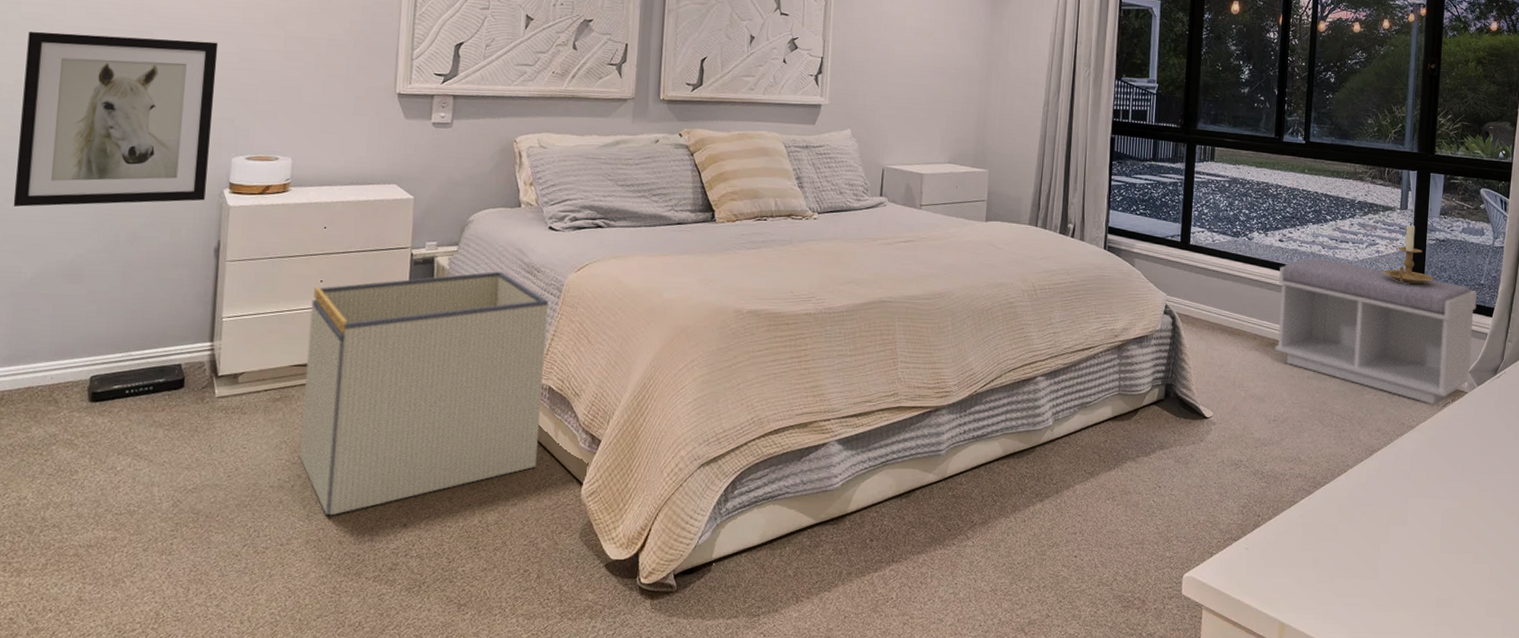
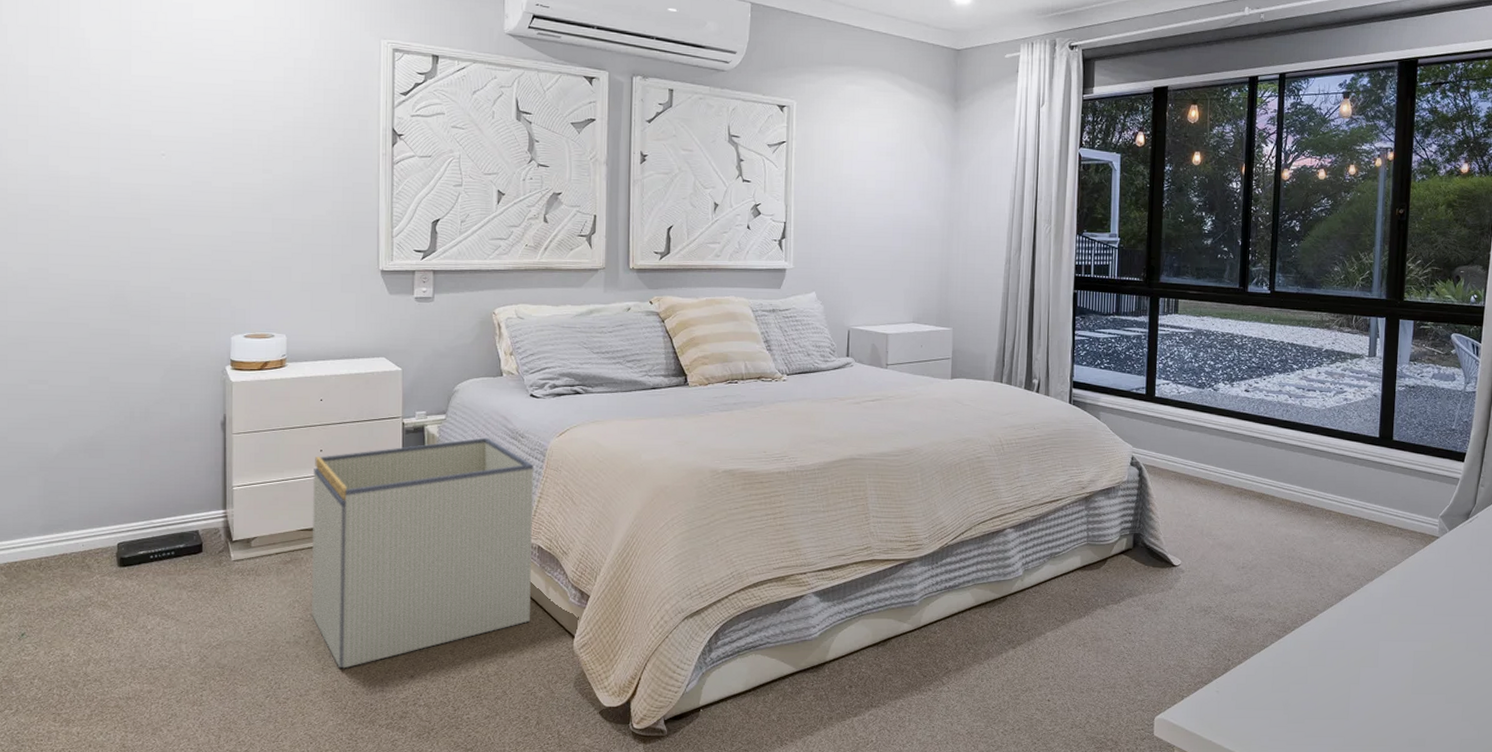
wall art: present [13,31,219,207] -> none [36,221,211,387]
bench: present [1274,258,1477,405] -> none [1242,407,1449,550]
candle holder: present [1382,223,1435,285] -> none [1351,370,1405,431]

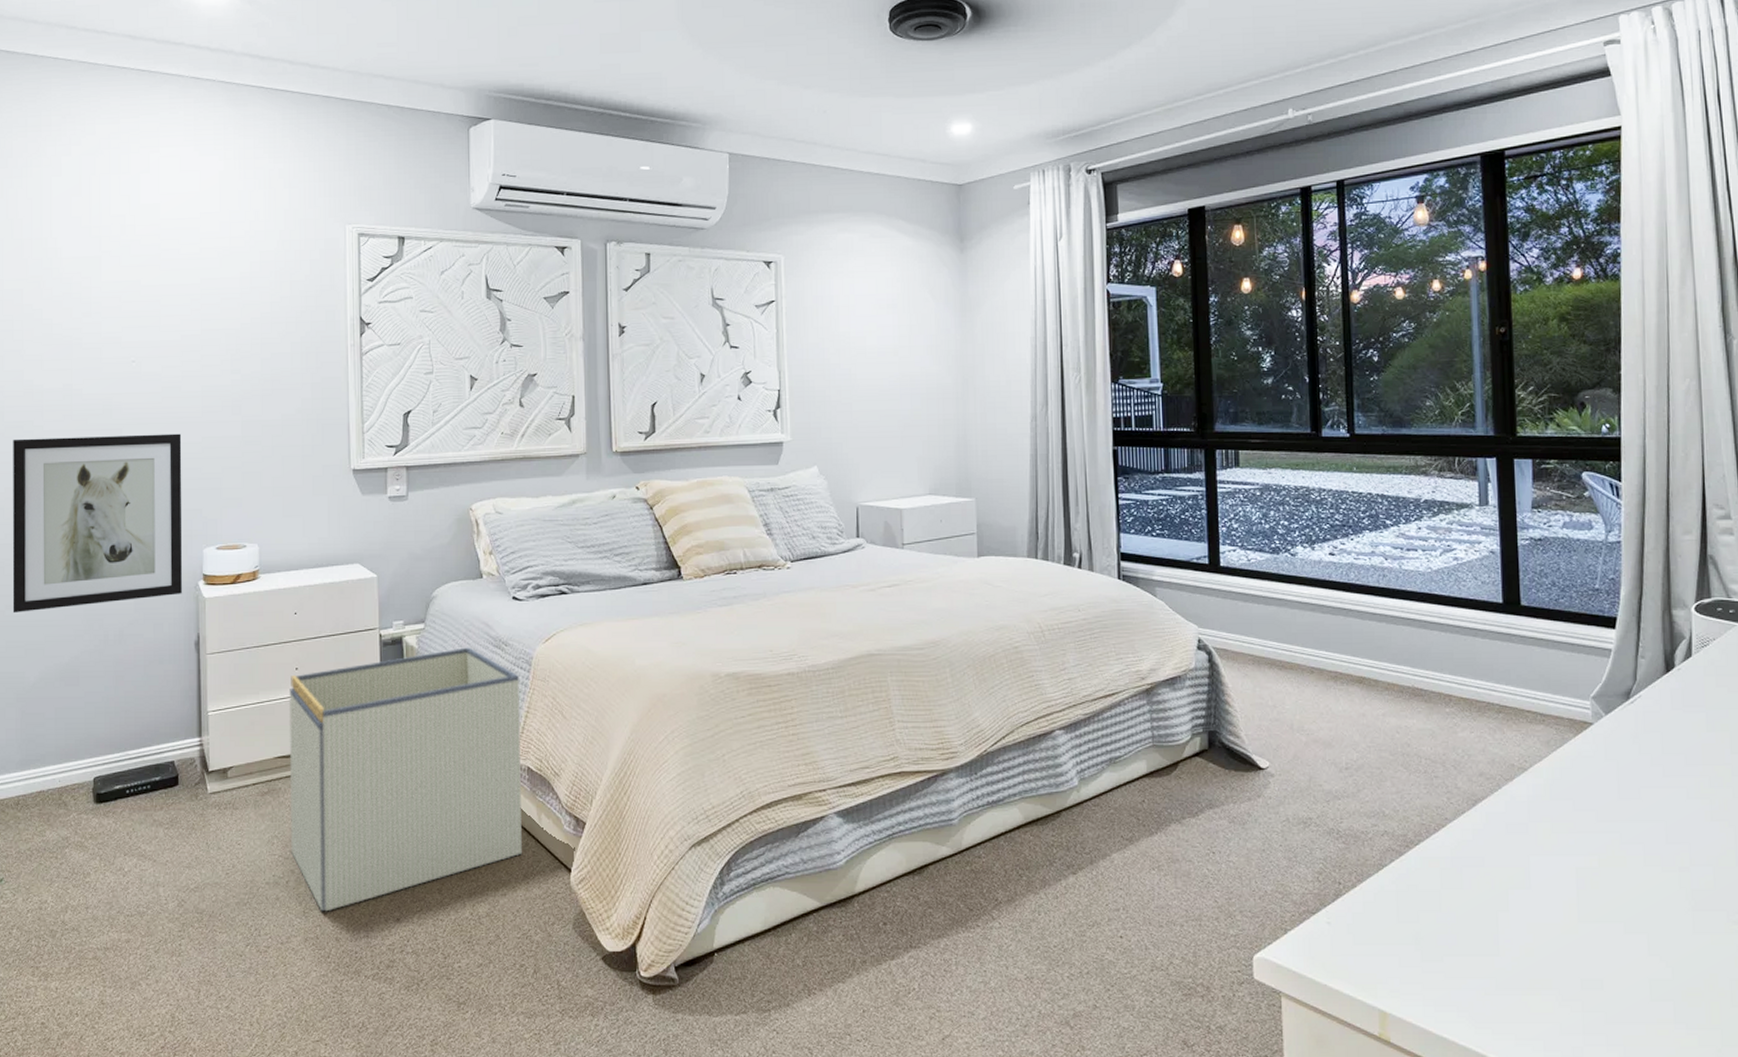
wall art: none [36,221,211,387] -> present [12,433,183,613]

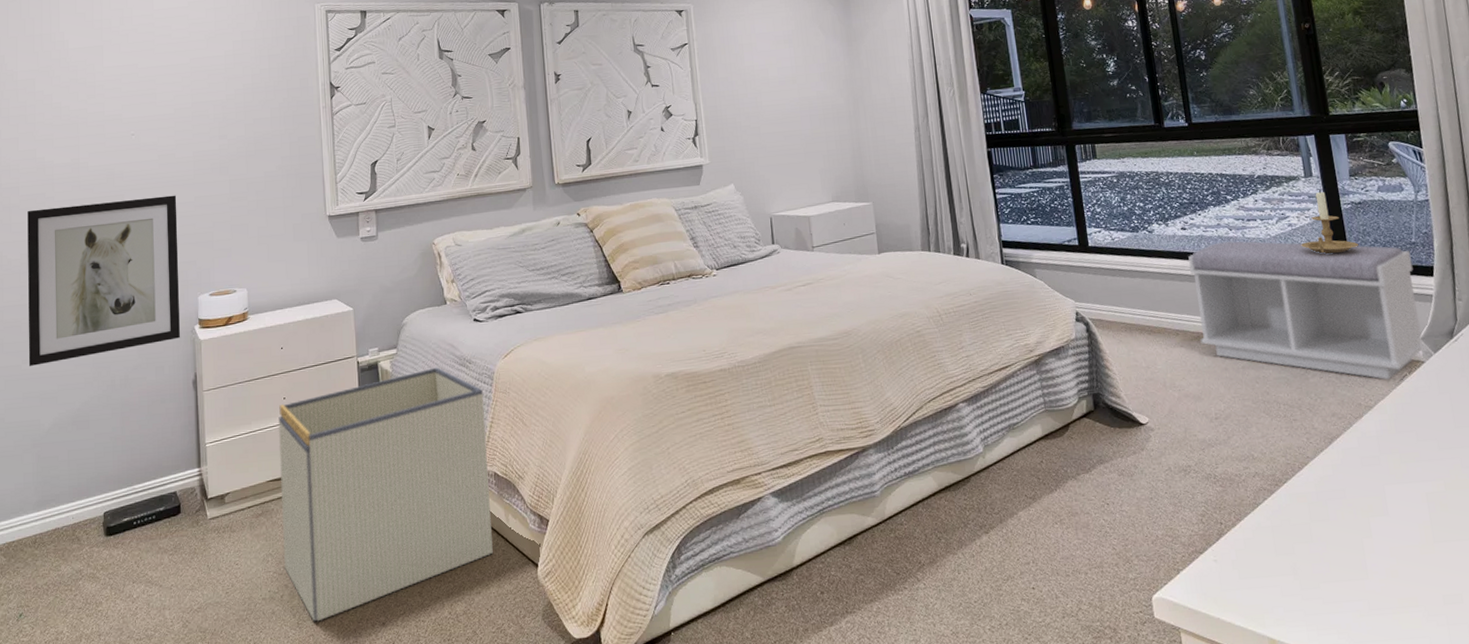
bench: none [1333,571,1594,741] -> present [1188,241,1424,380]
candle holder: none [1465,521,1534,595] -> present [1300,190,1359,254]

